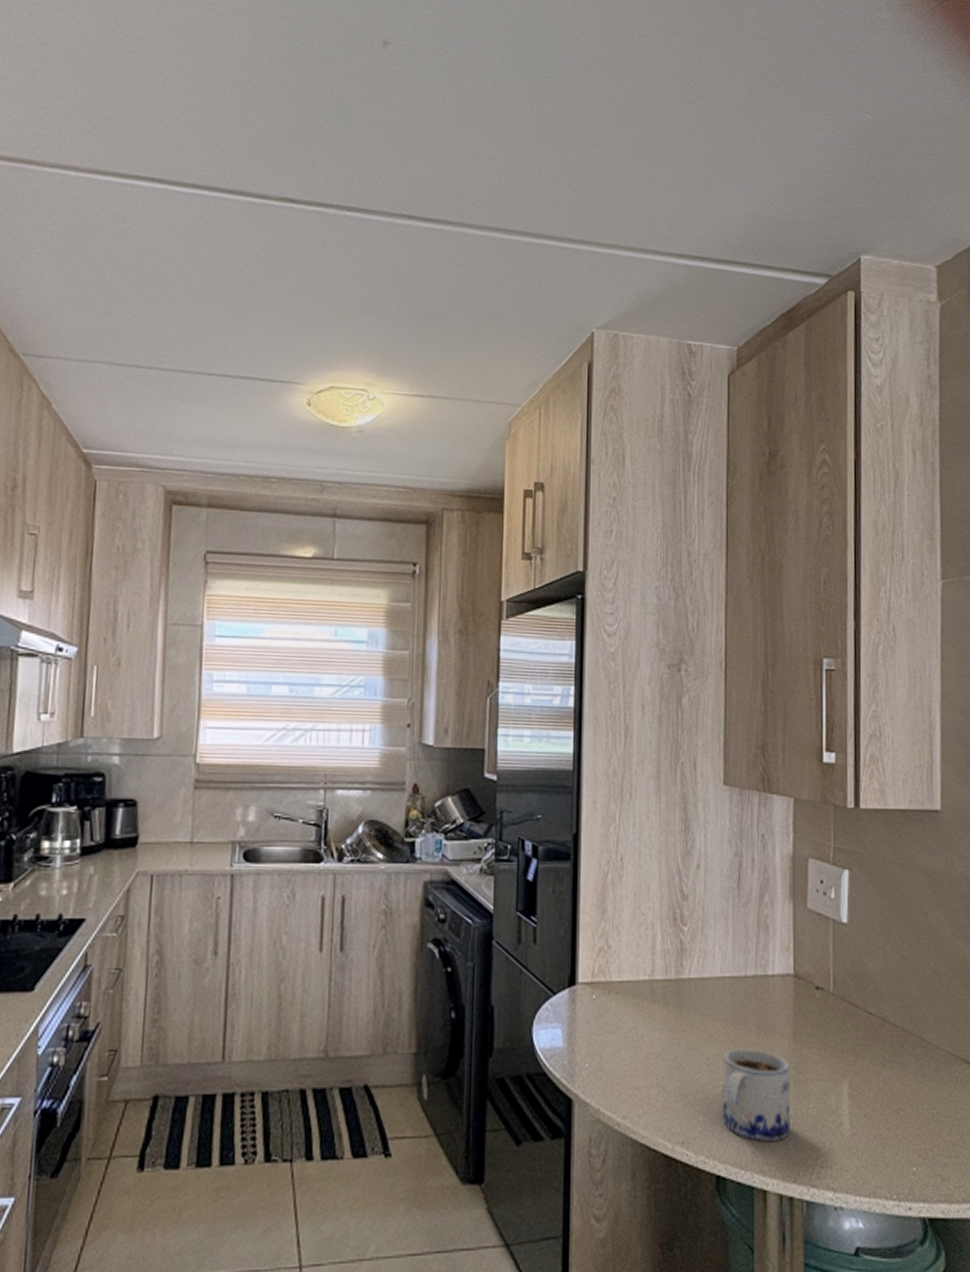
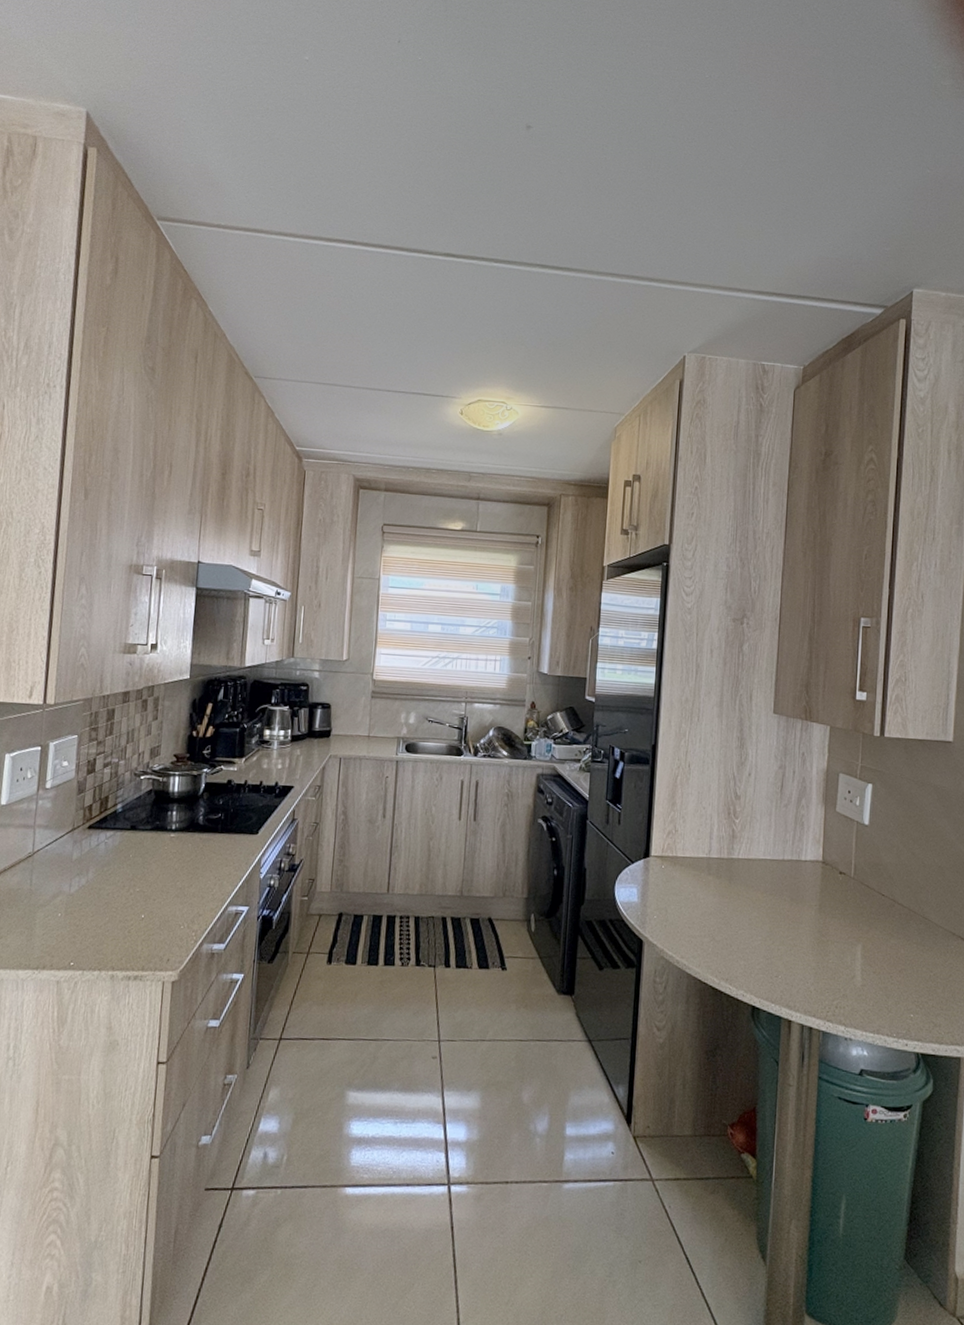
mug: present [722,1048,790,1141] -> none [759,913,815,985]

